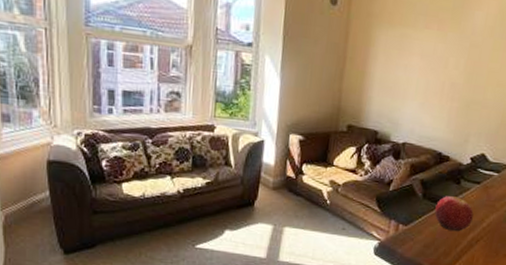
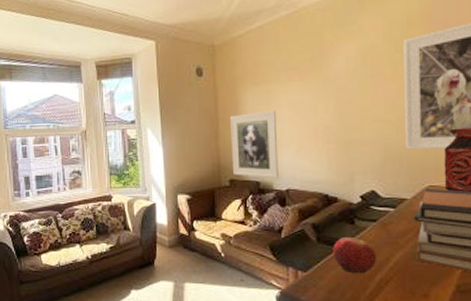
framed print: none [352,55,407,130] -> present [230,110,279,179]

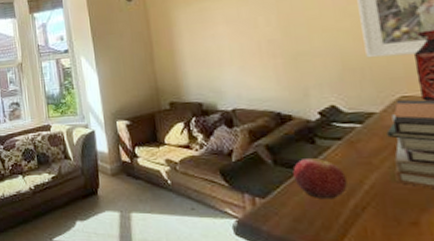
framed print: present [230,110,279,179] -> none [164,28,223,99]

